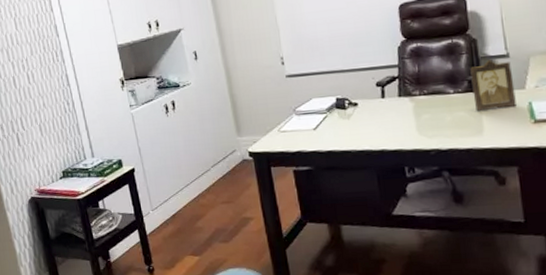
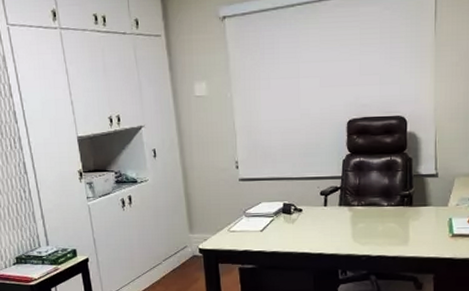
photo frame: present [470,60,516,112] -> none [403,178,439,224]

